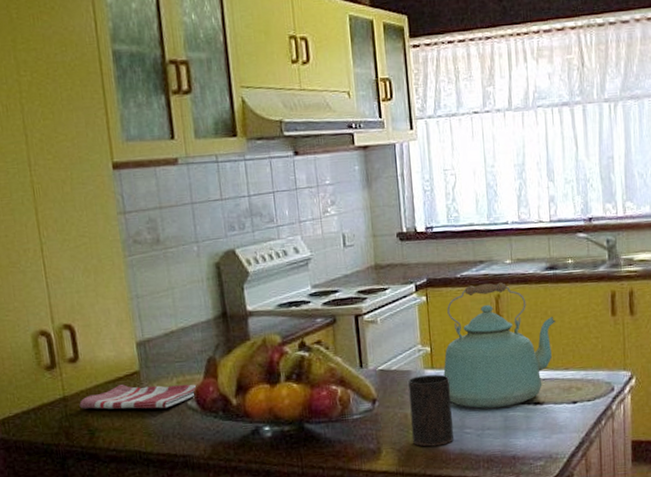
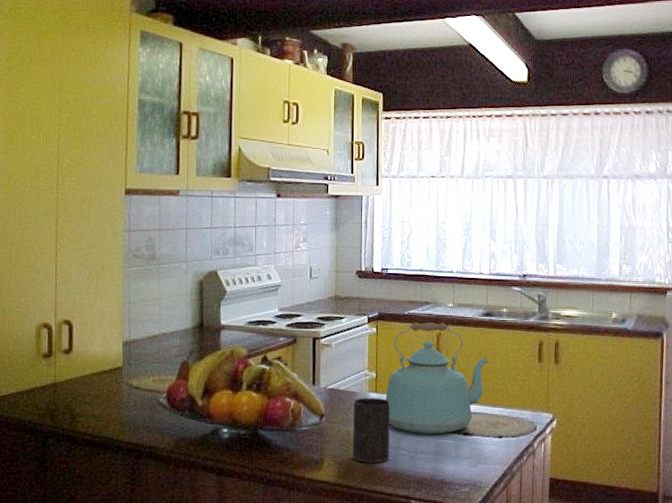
dish towel: present [79,384,198,409] -> none [66,376,171,402]

